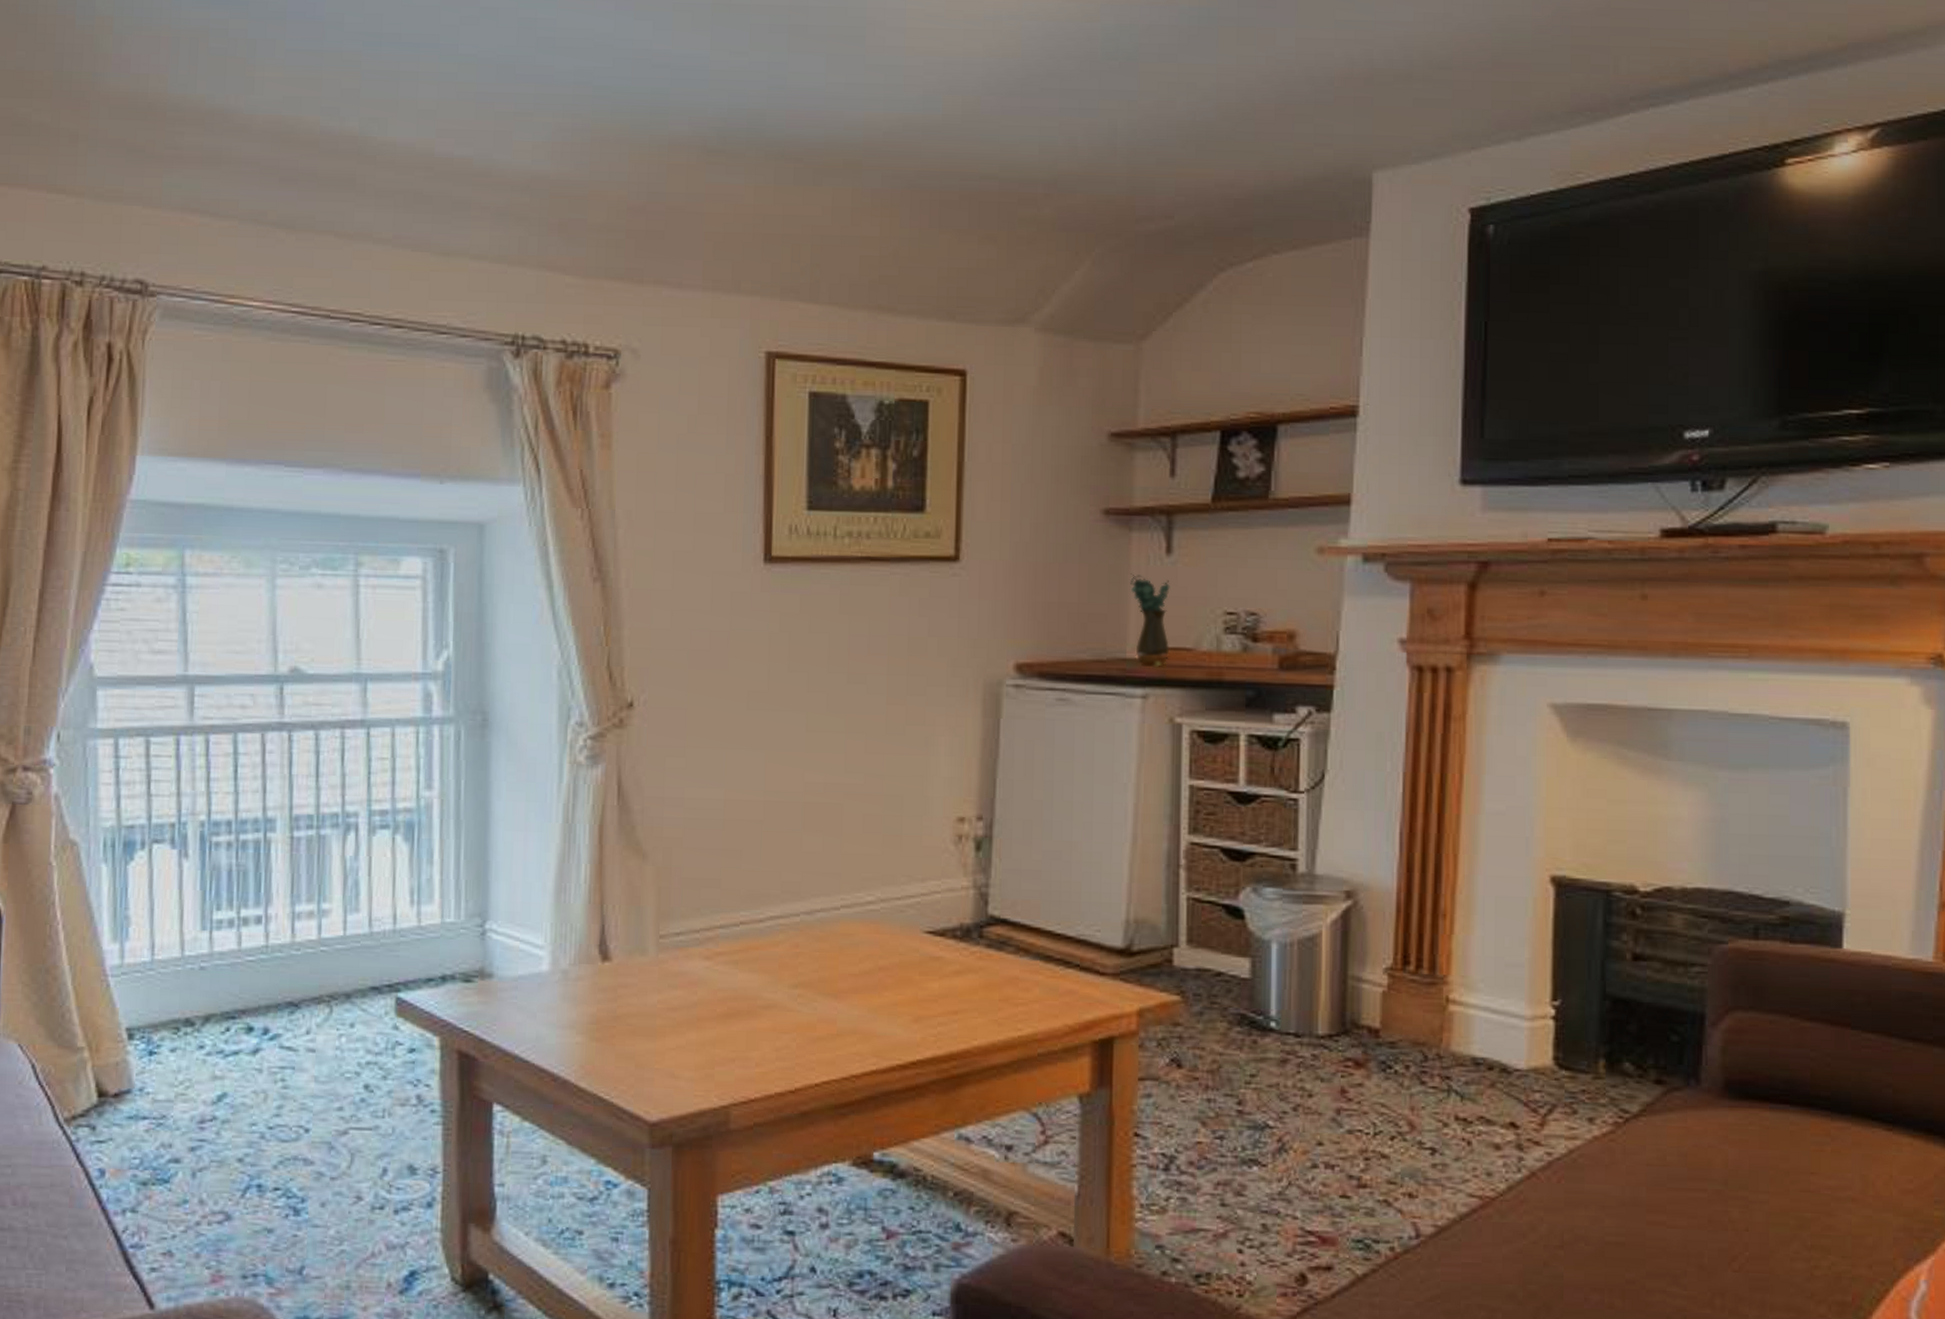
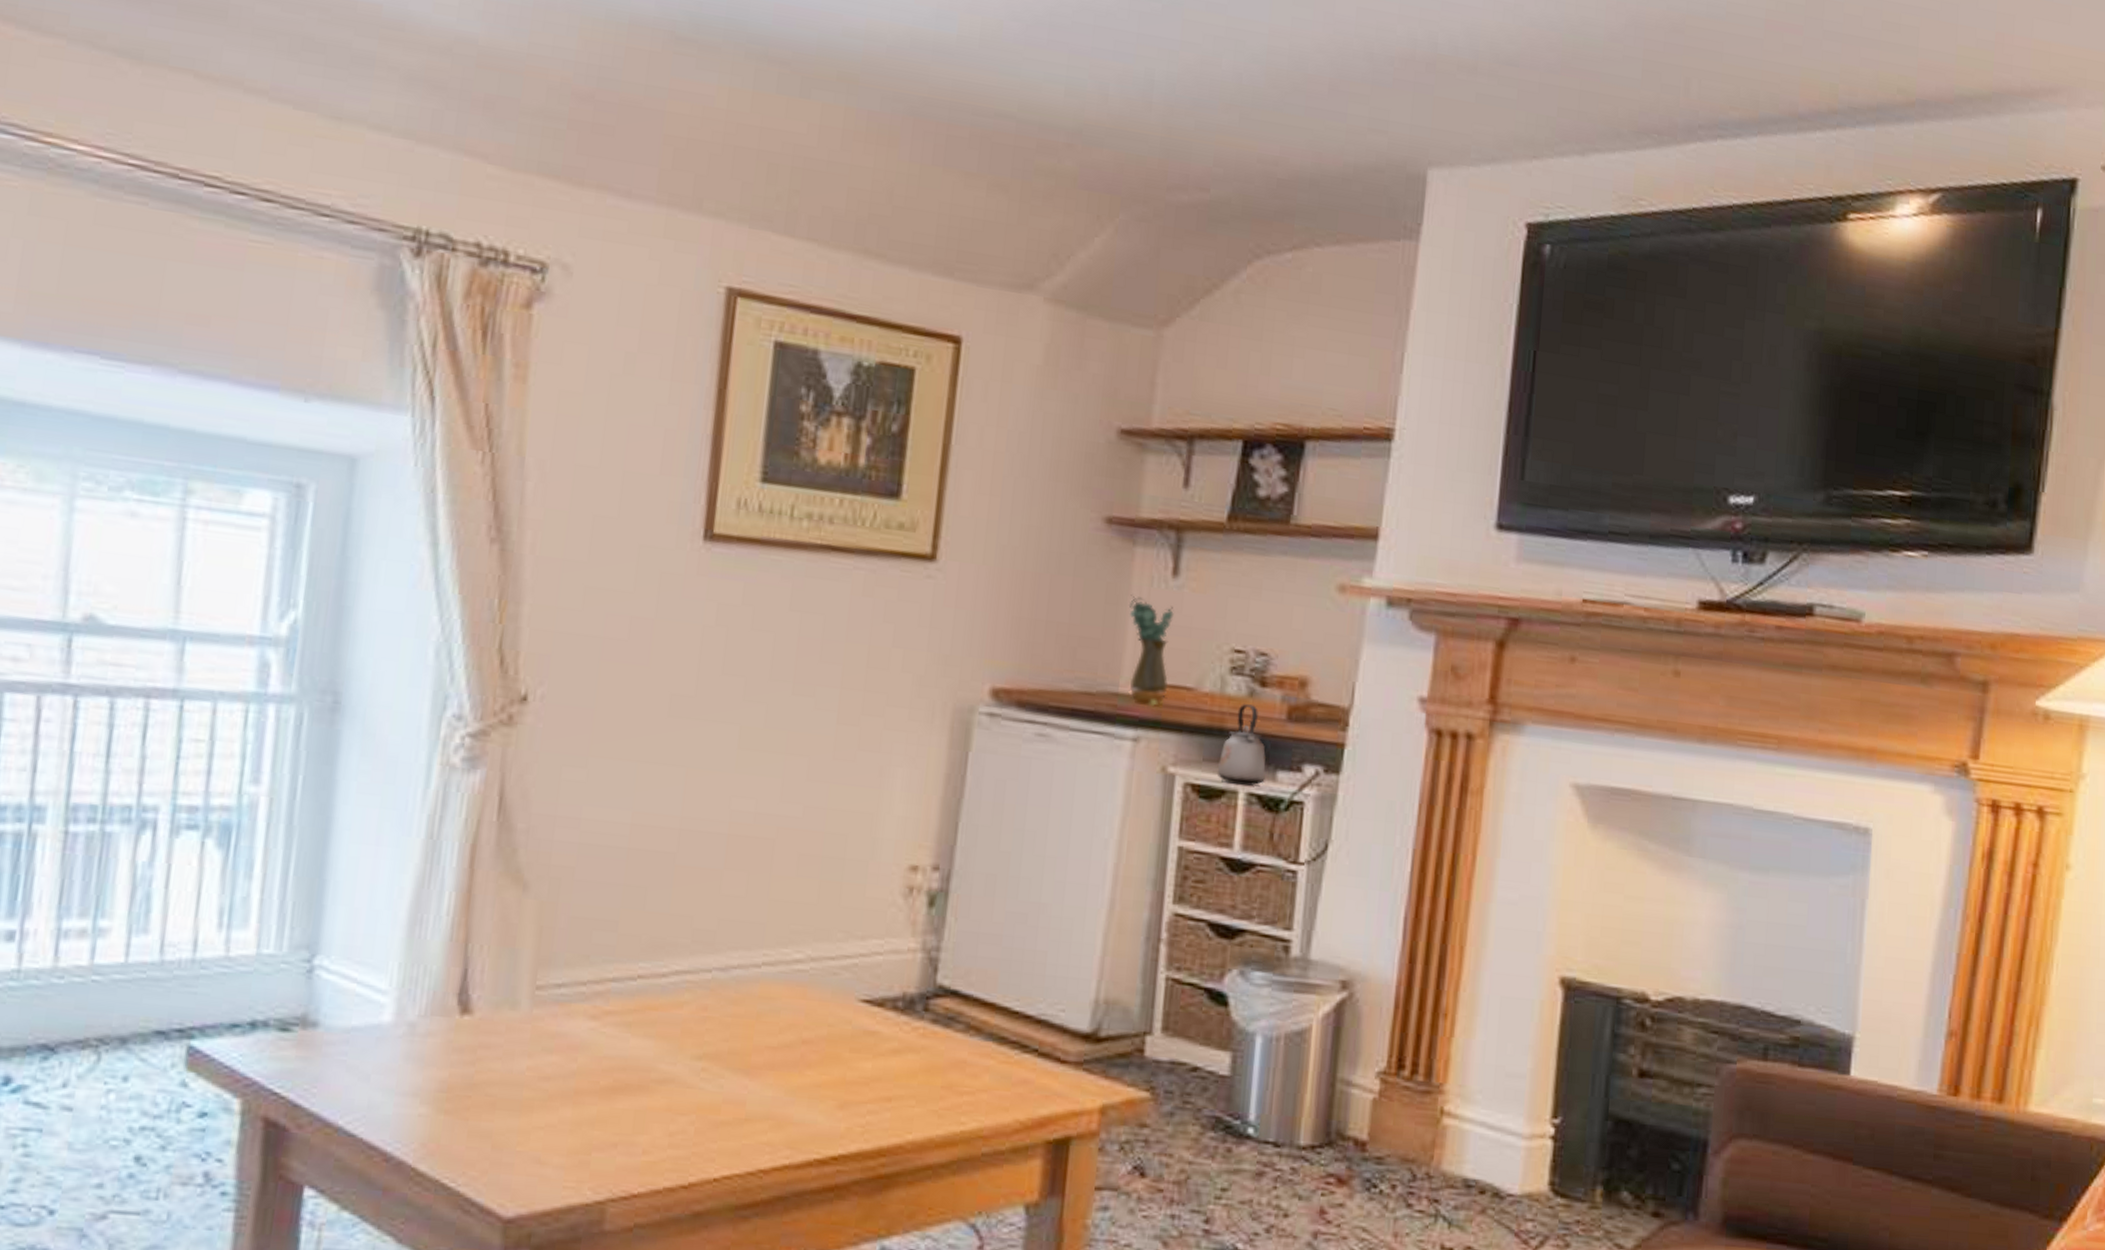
kettle: none [1219,658,1263,727] -> present [1217,704,1266,785]

